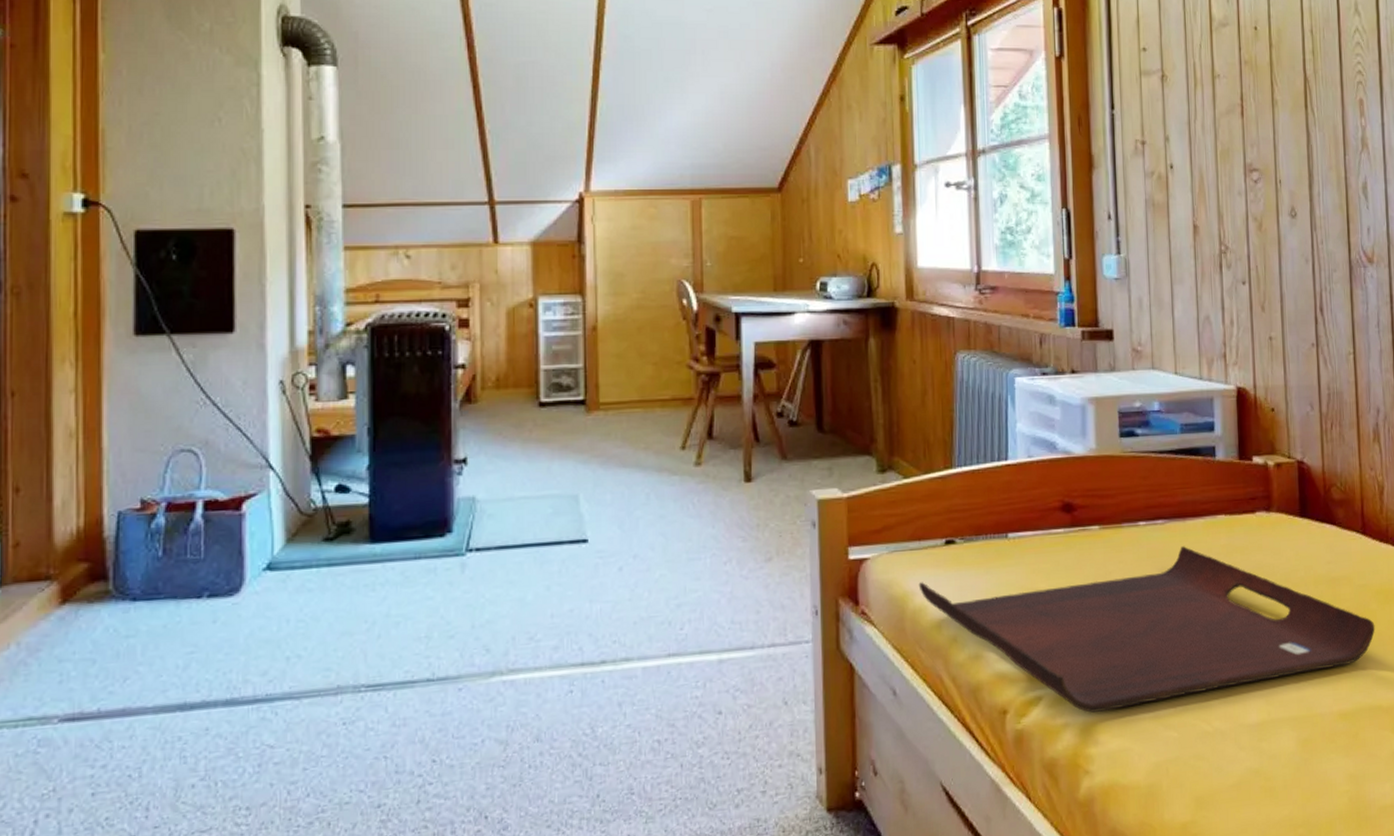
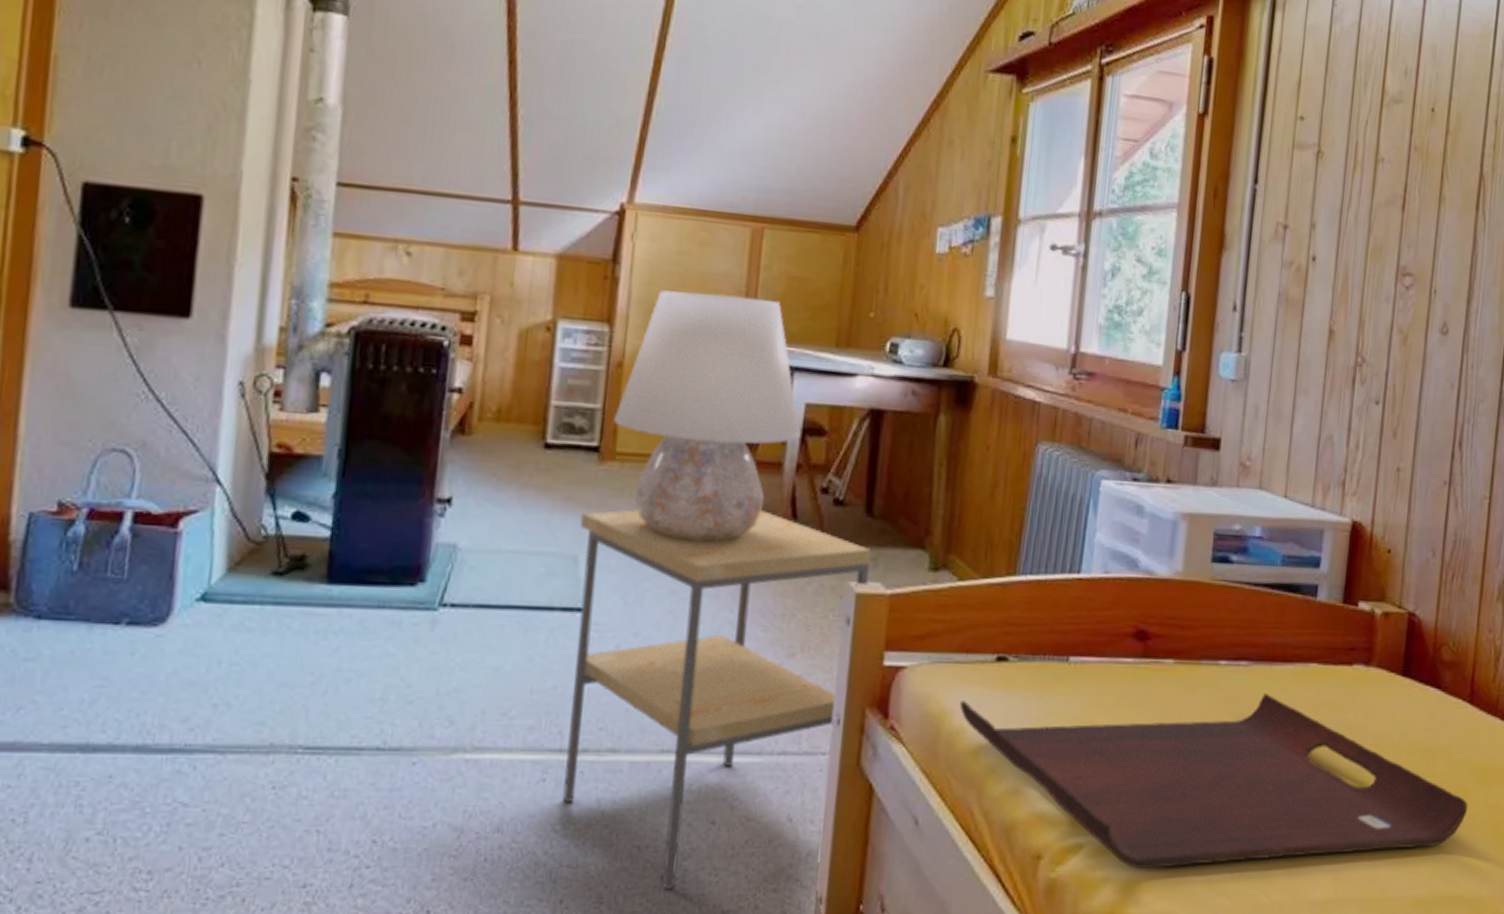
side table: none [577,438,827,776] -> present [563,509,872,890]
table lamp: none [594,258,754,472] -> present [613,290,801,543]

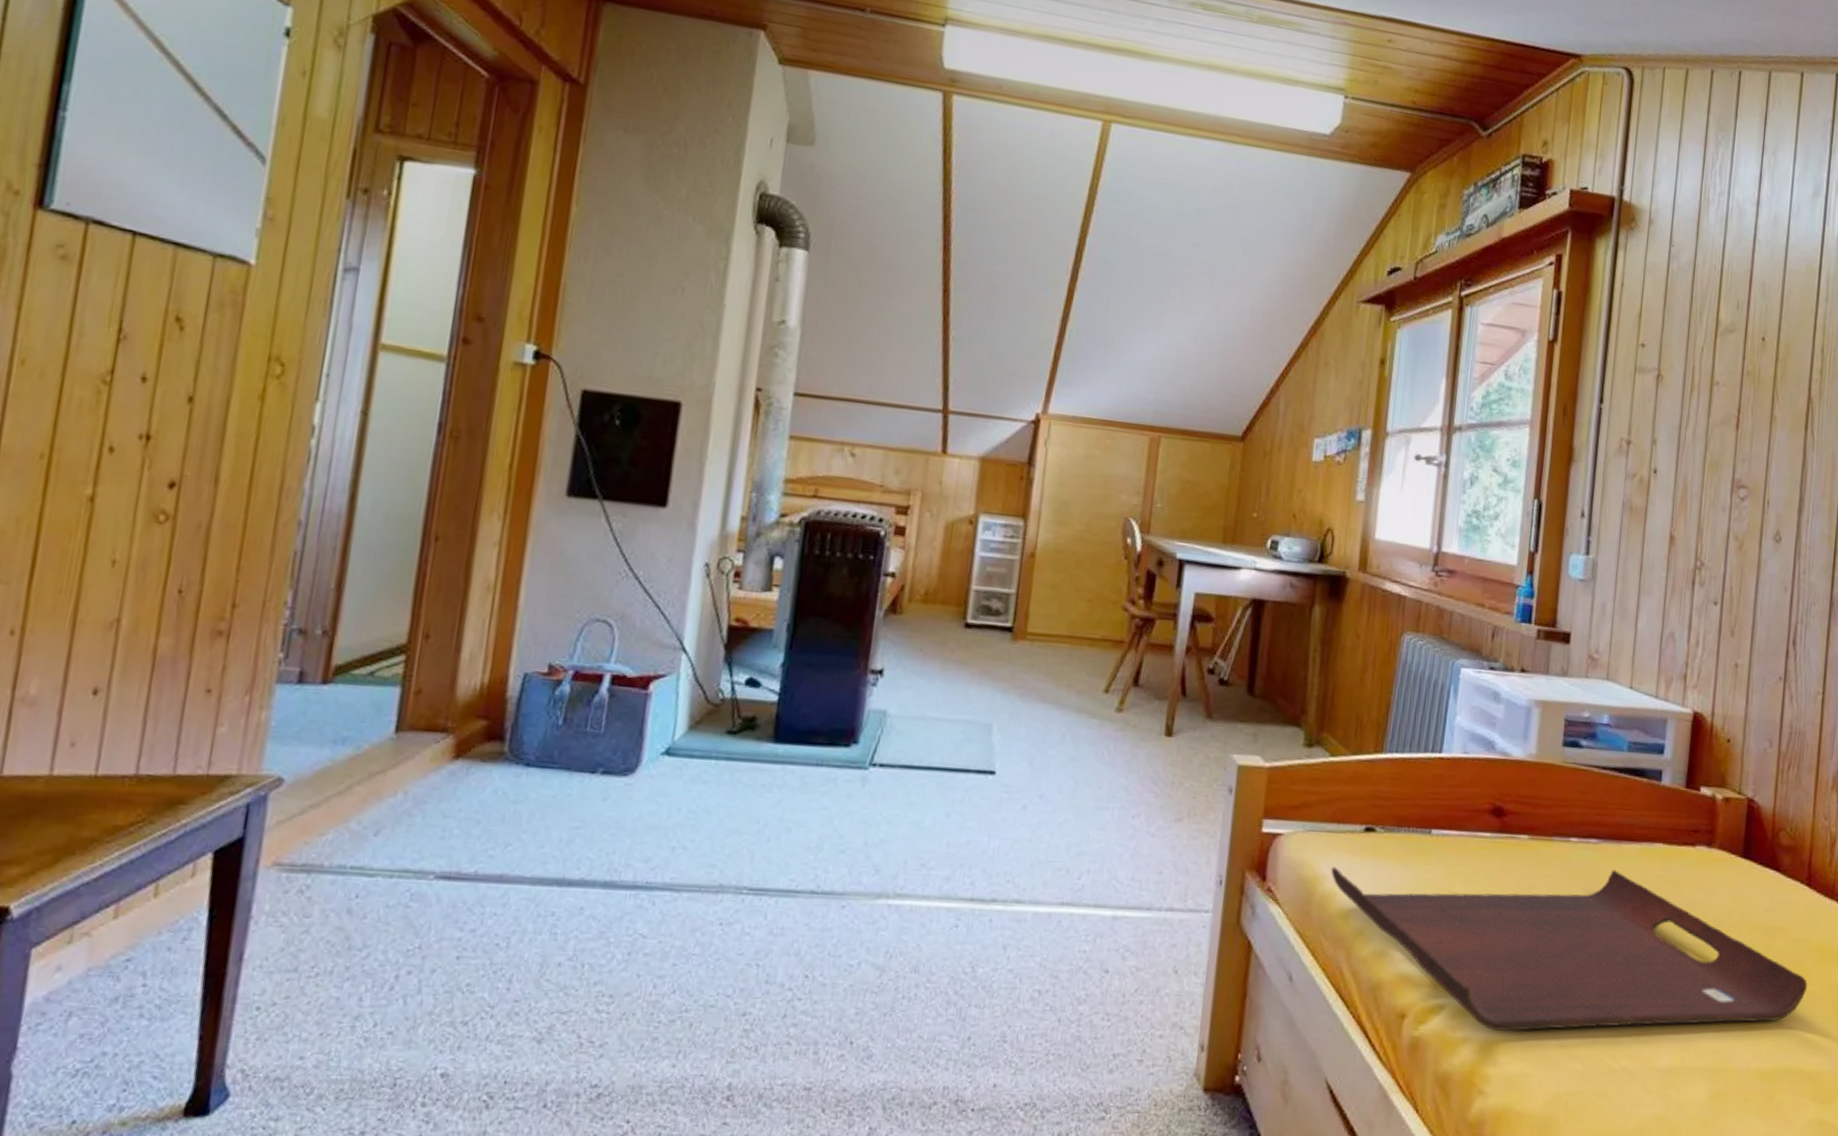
side table: present [563,509,872,890] -> none [973,683,1253,1032]
table lamp: present [613,290,801,543] -> none [1025,490,1191,716]

